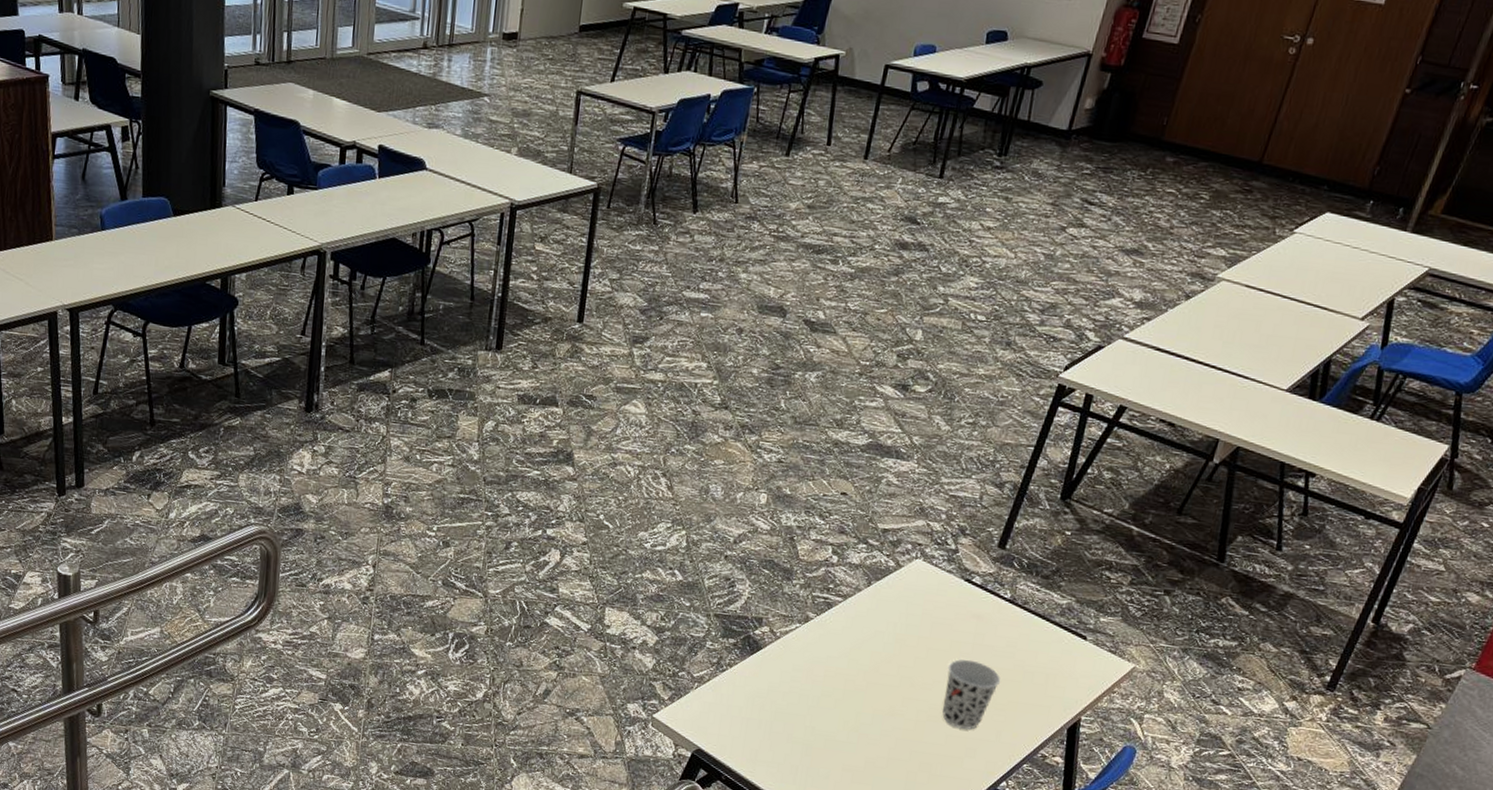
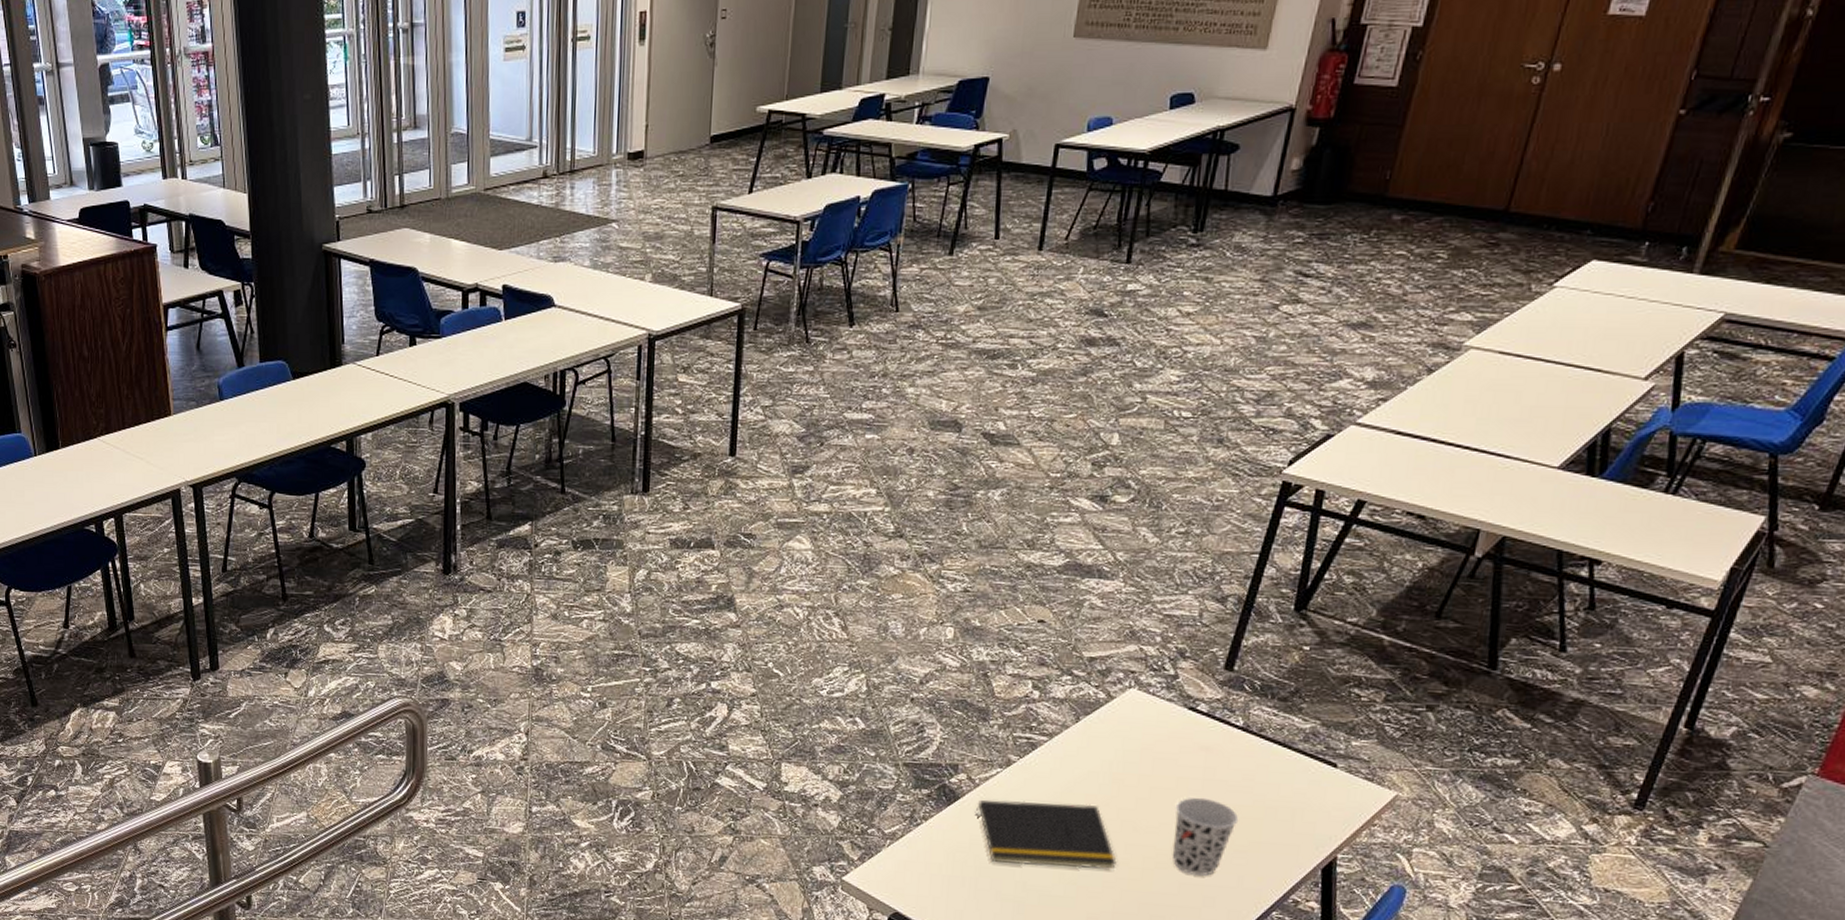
notepad: none [774,651,894,720] -> present [974,799,1117,869]

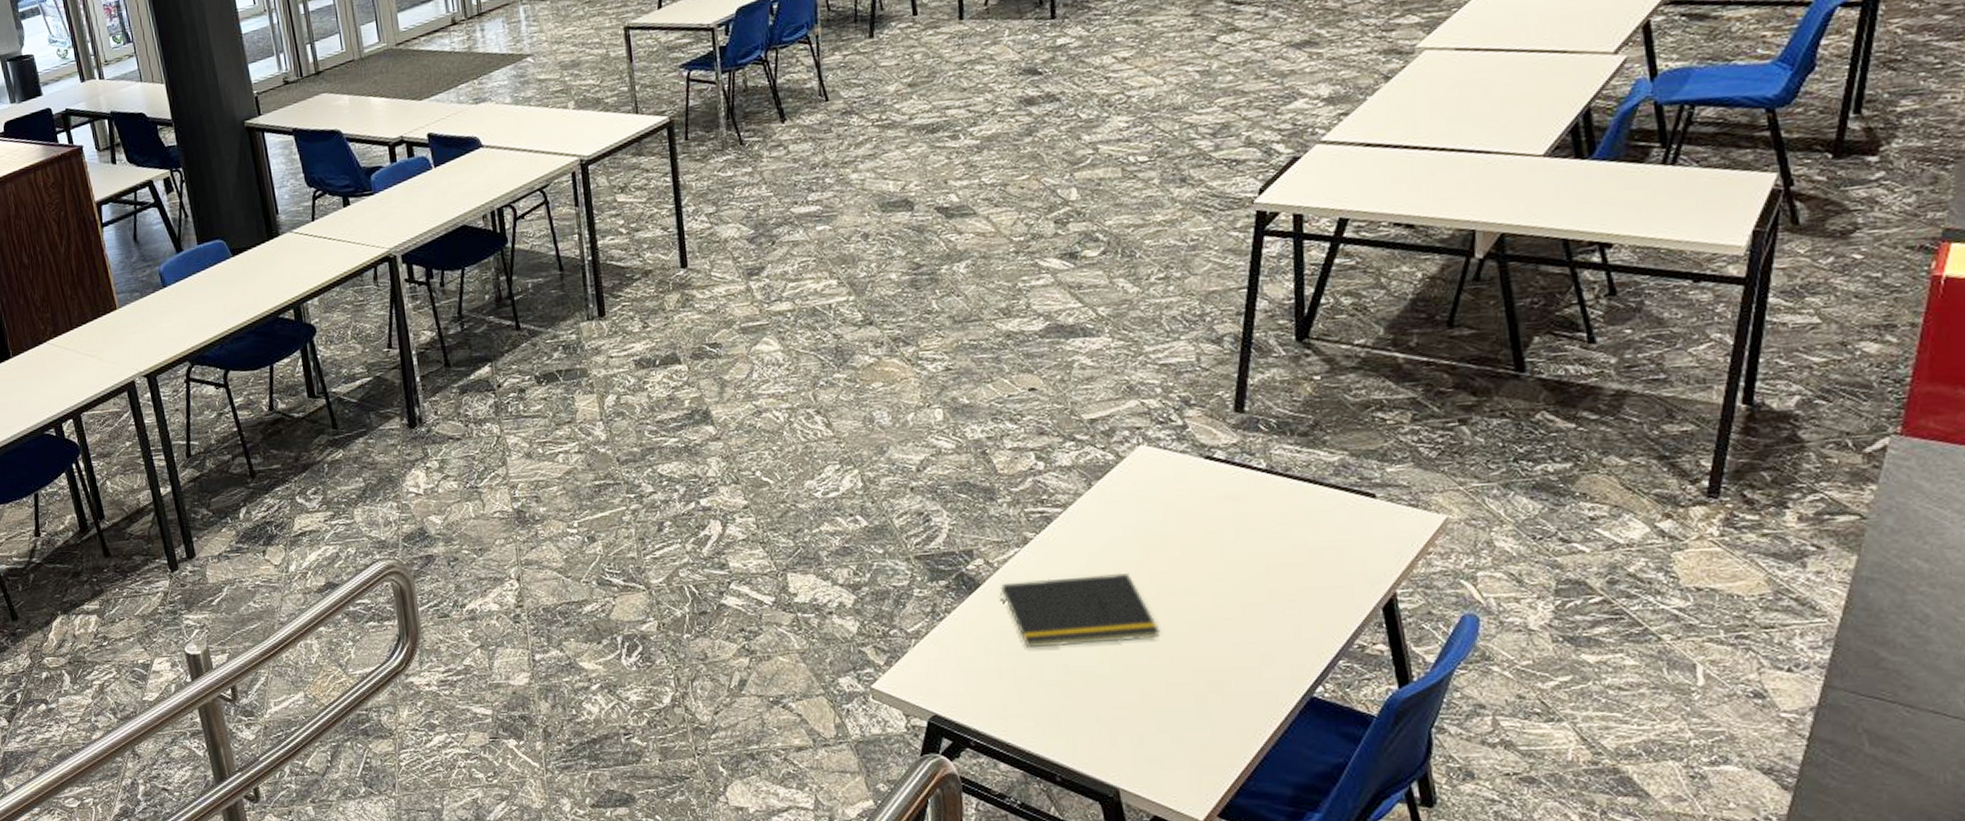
cup: present [1172,797,1239,876] -> none [1211,549,1282,634]

